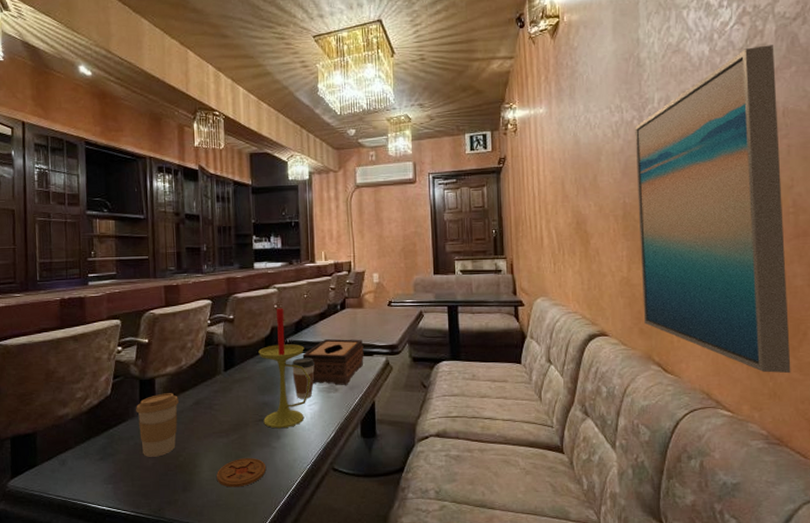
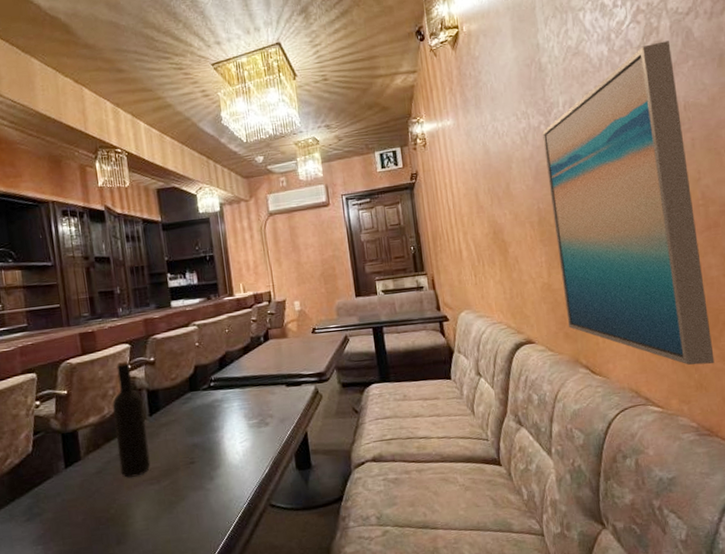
coffee cup: present [136,393,179,457] -> none [60,444,106,513]
wine bottle: none [190,316,221,428] -> present [112,360,151,478]
coaster: present [217,457,267,488] -> none [151,502,202,536]
candle: present [258,308,310,429] -> none [183,345,240,470]
coffee cup: present [292,358,315,399] -> none [219,393,243,437]
tissue box: present [302,338,364,385] -> none [229,370,293,420]

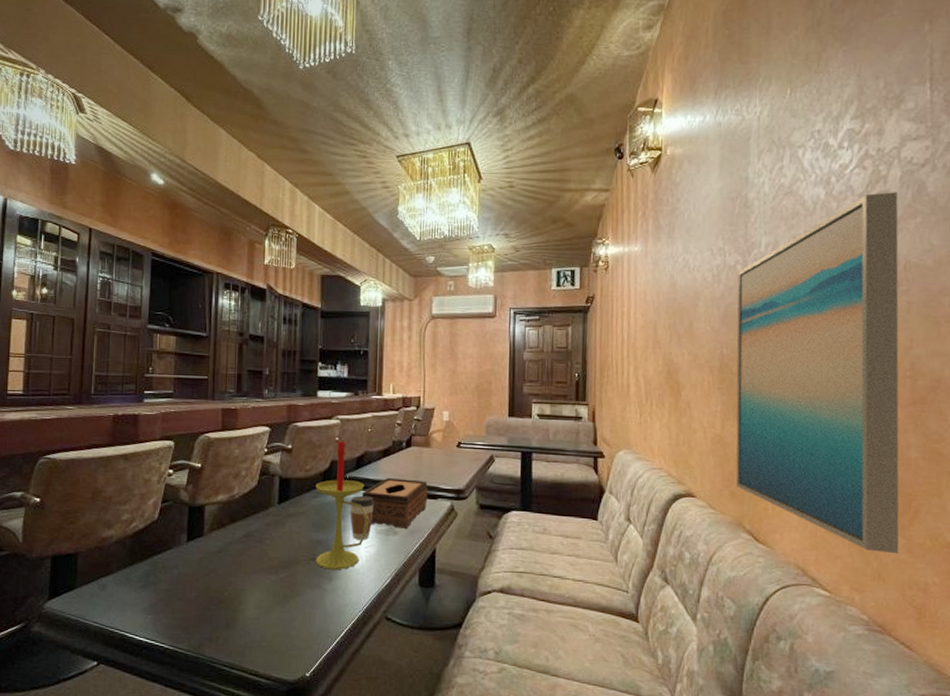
wine bottle: present [112,360,151,478] -> none [240,443,273,563]
candle: none [183,345,240,470] -> present [315,440,368,570]
coffee cup: none [219,393,243,437] -> present [350,496,374,540]
tissue box: none [229,370,293,420] -> present [362,477,428,529]

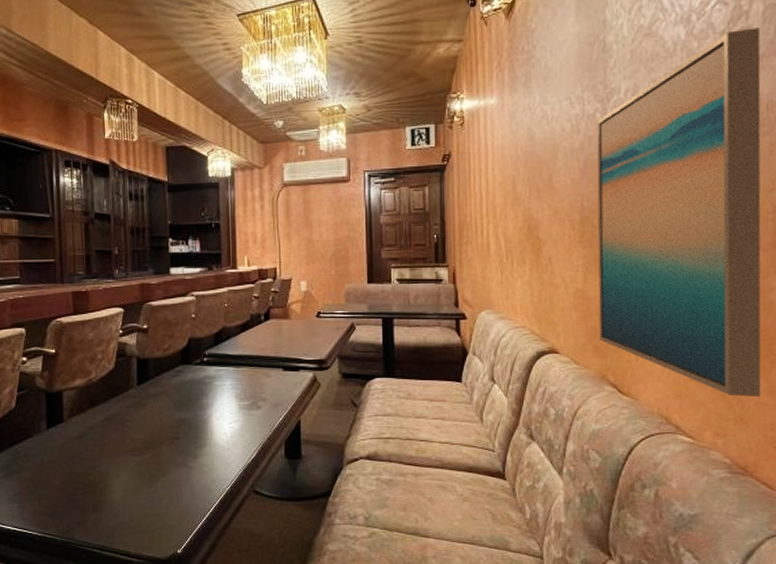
candle: present [315,440,368,570] -> none [174,317,231,448]
coffee cup: present [350,496,374,540] -> none [211,372,235,416]
tissue box: present [362,477,428,529] -> none [222,351,289,402]

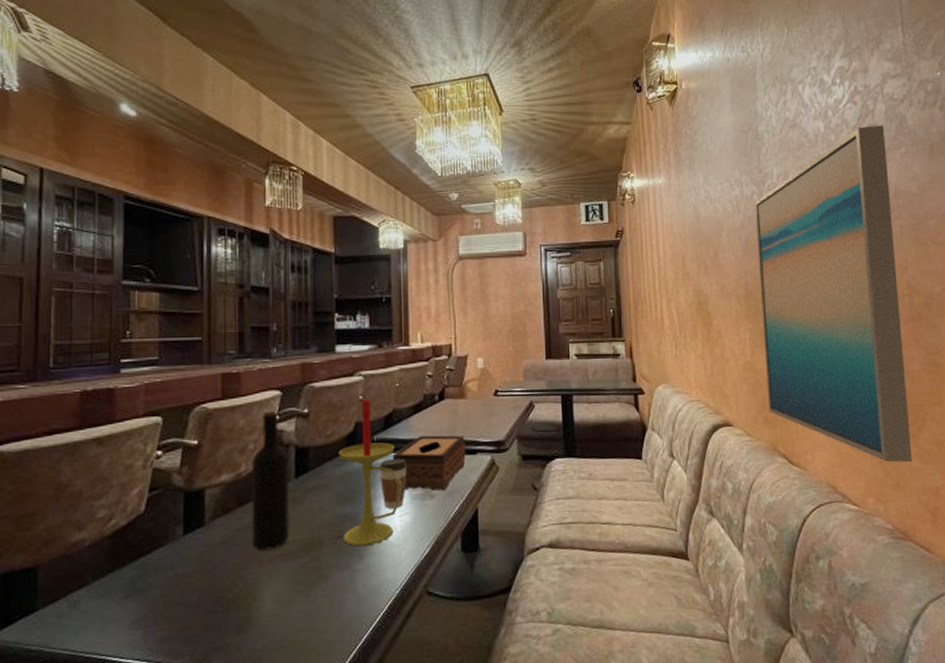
wine bottle: none [101,325,134,446] -> present [251,410,290,551]
candle: none [174,317,231,448] -> present [338,399,402,547]
coffee cup: none [211,372,235,416] -> present [379,458,407,509]
tissue box: none [222,351,289,402] -> present [392,435,466,491]

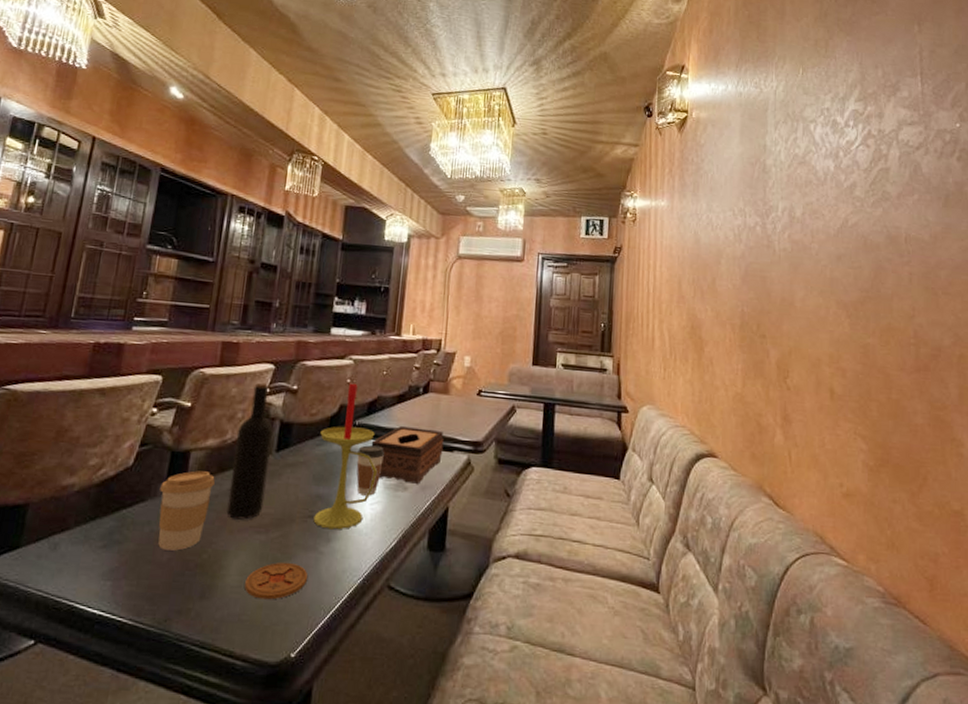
coffee cup: none [178,507,235,591] -> present [158,471,215,551]
coaster: none [282,584,346,624] -> present [245,562,308,600]
wall art: present [755,125,912,463] -> none [756,169,910,523]

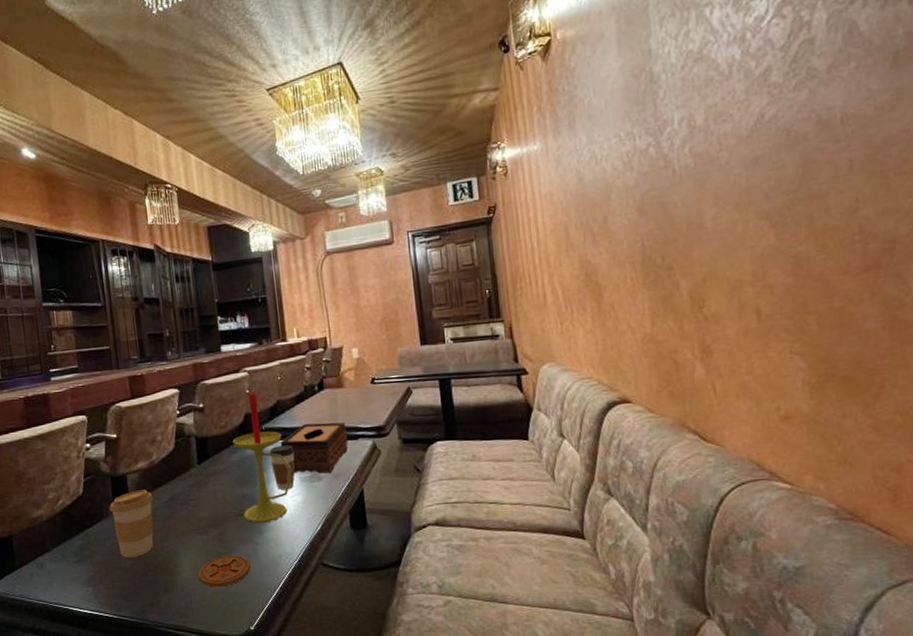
wine bottle: present [226,382,273,520] -> none [161,406,199,526]

